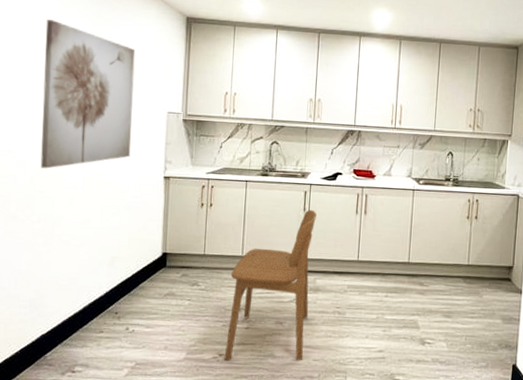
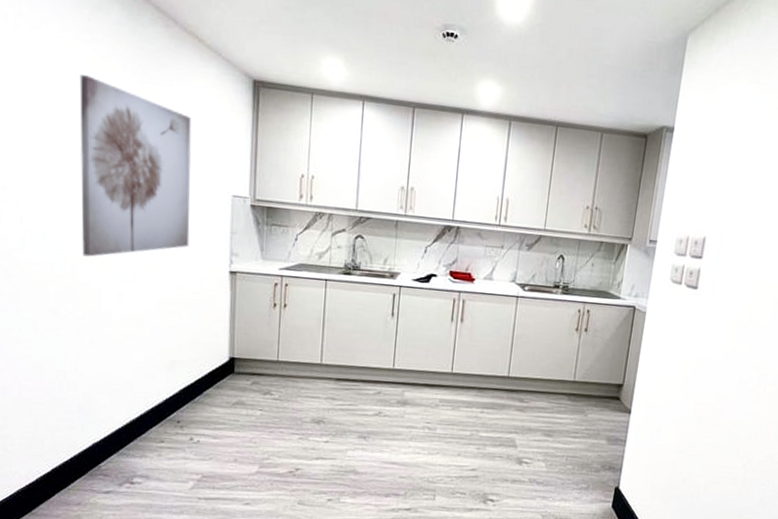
dining chair: present [224,209,317,361] -> none [301,314,406,477]

